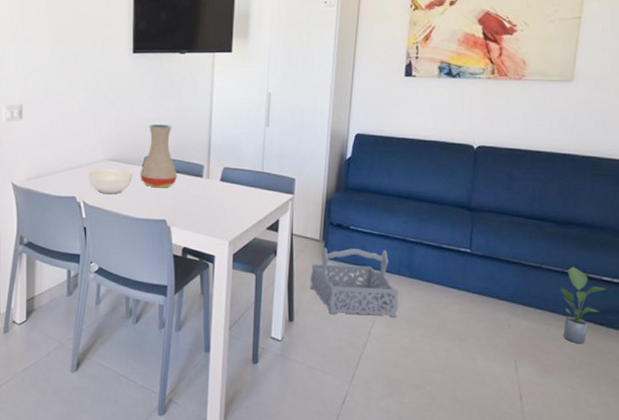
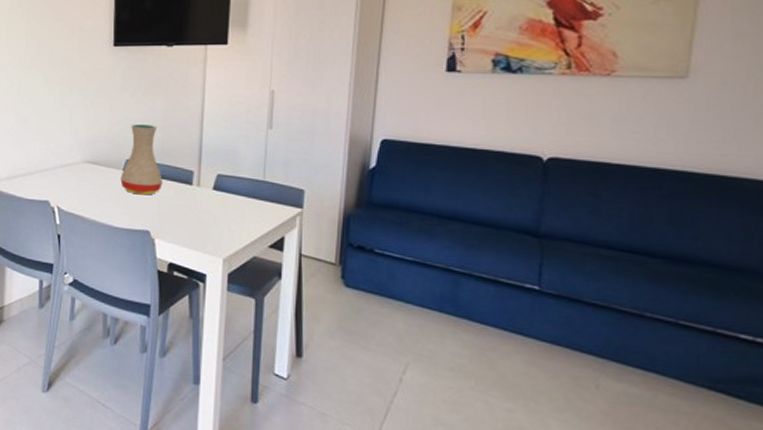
bowl: present [87,168,133,195] -> none [62,171,113,200]
decorative basket: present [310,248,399,318] -> none [323,273,440,364]
potted plant: present [560,267,608,344] -> none [672,318,748,421]

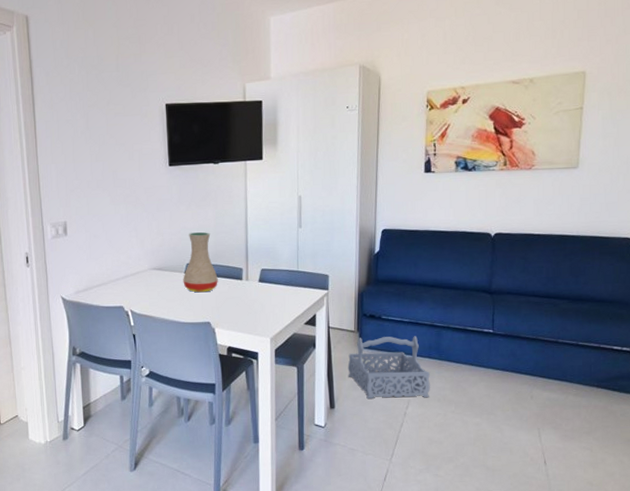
decorative basket: none [323,273,440,364] -> present [347,336,430,400]

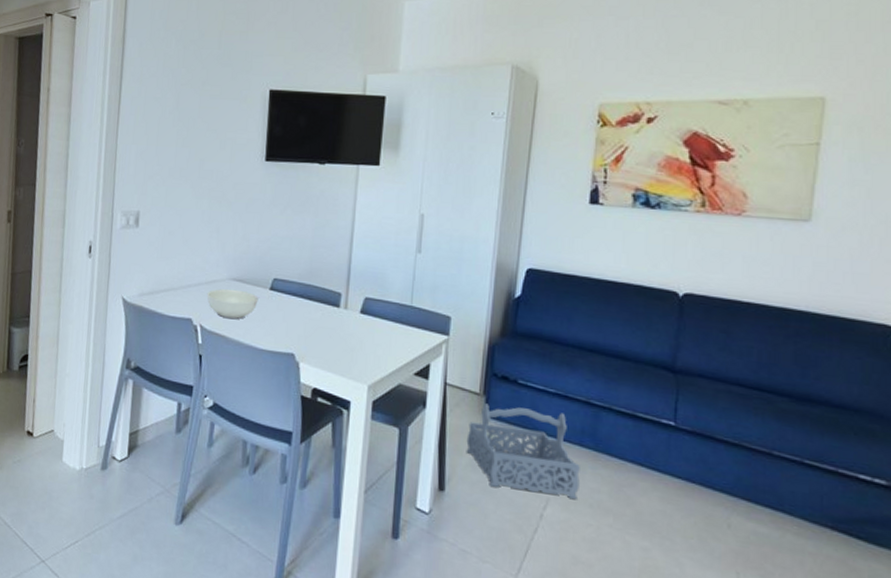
bowl: none [133,277,176,302] -> present [206,288,259,319]
vase: present [183,232,218,293] -> none [266,242,310,316]

